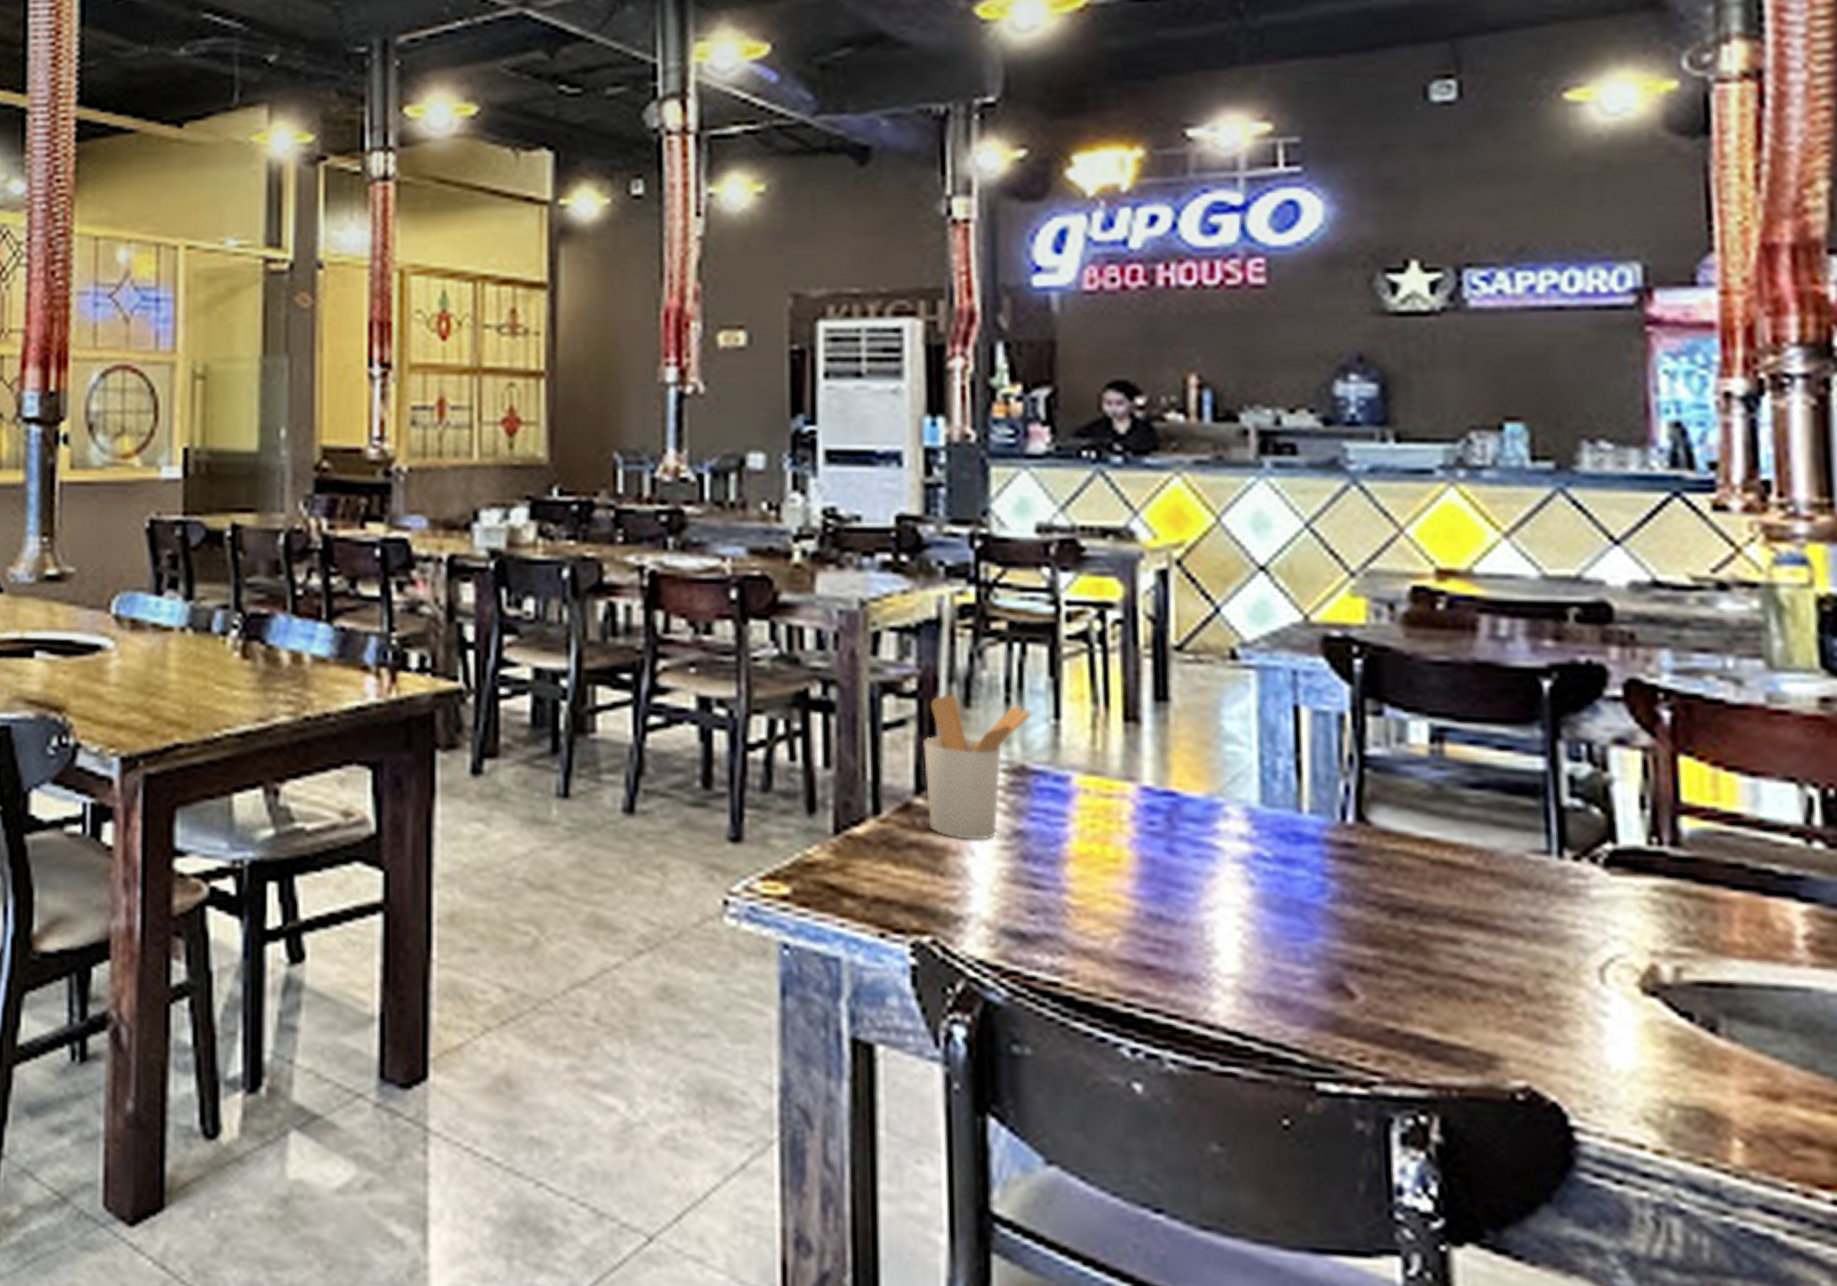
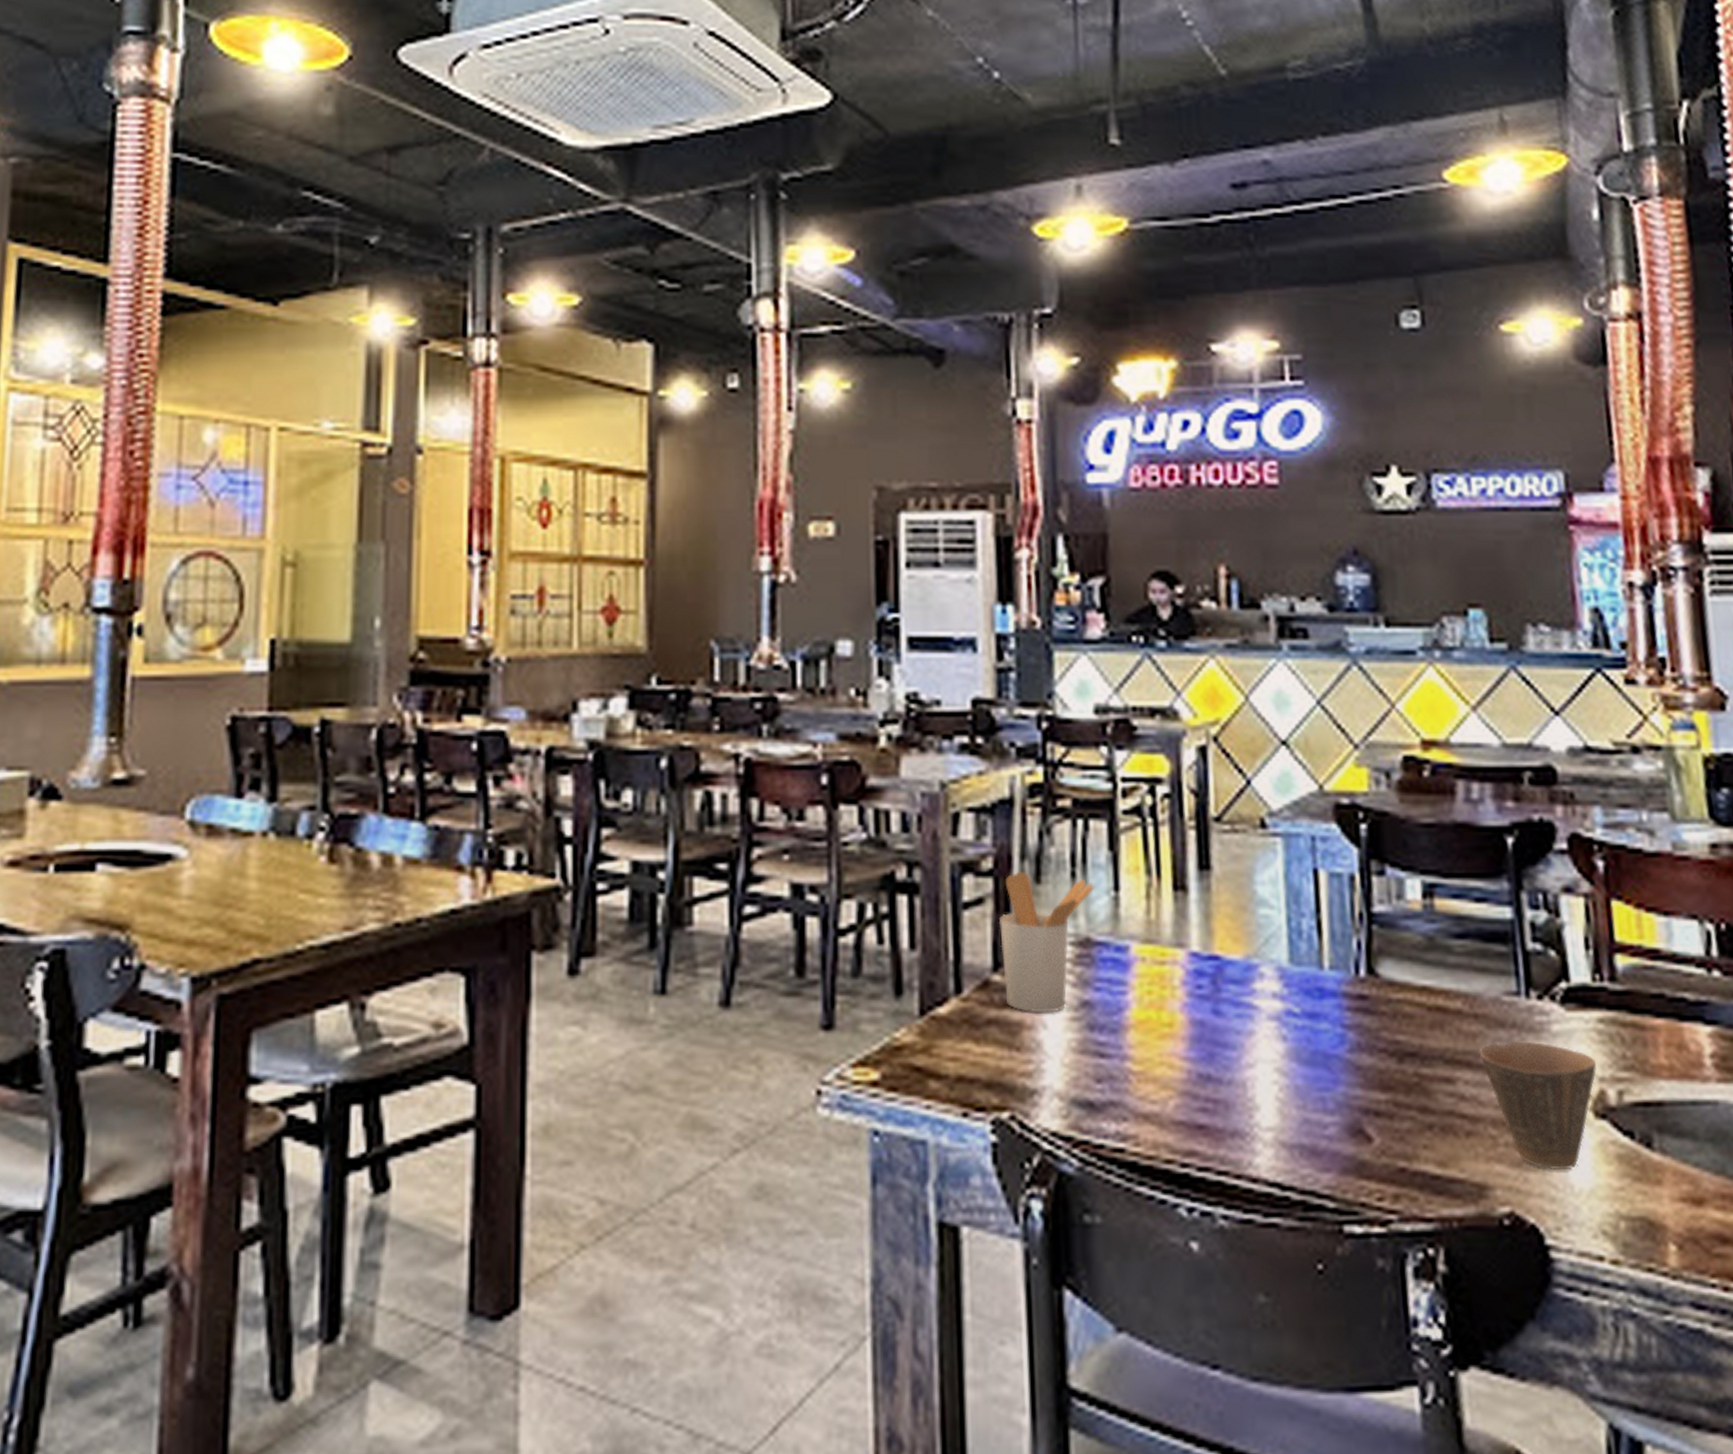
cup: none [1494,903,1647,1048] -> present [1479,1040,1596,1171]

